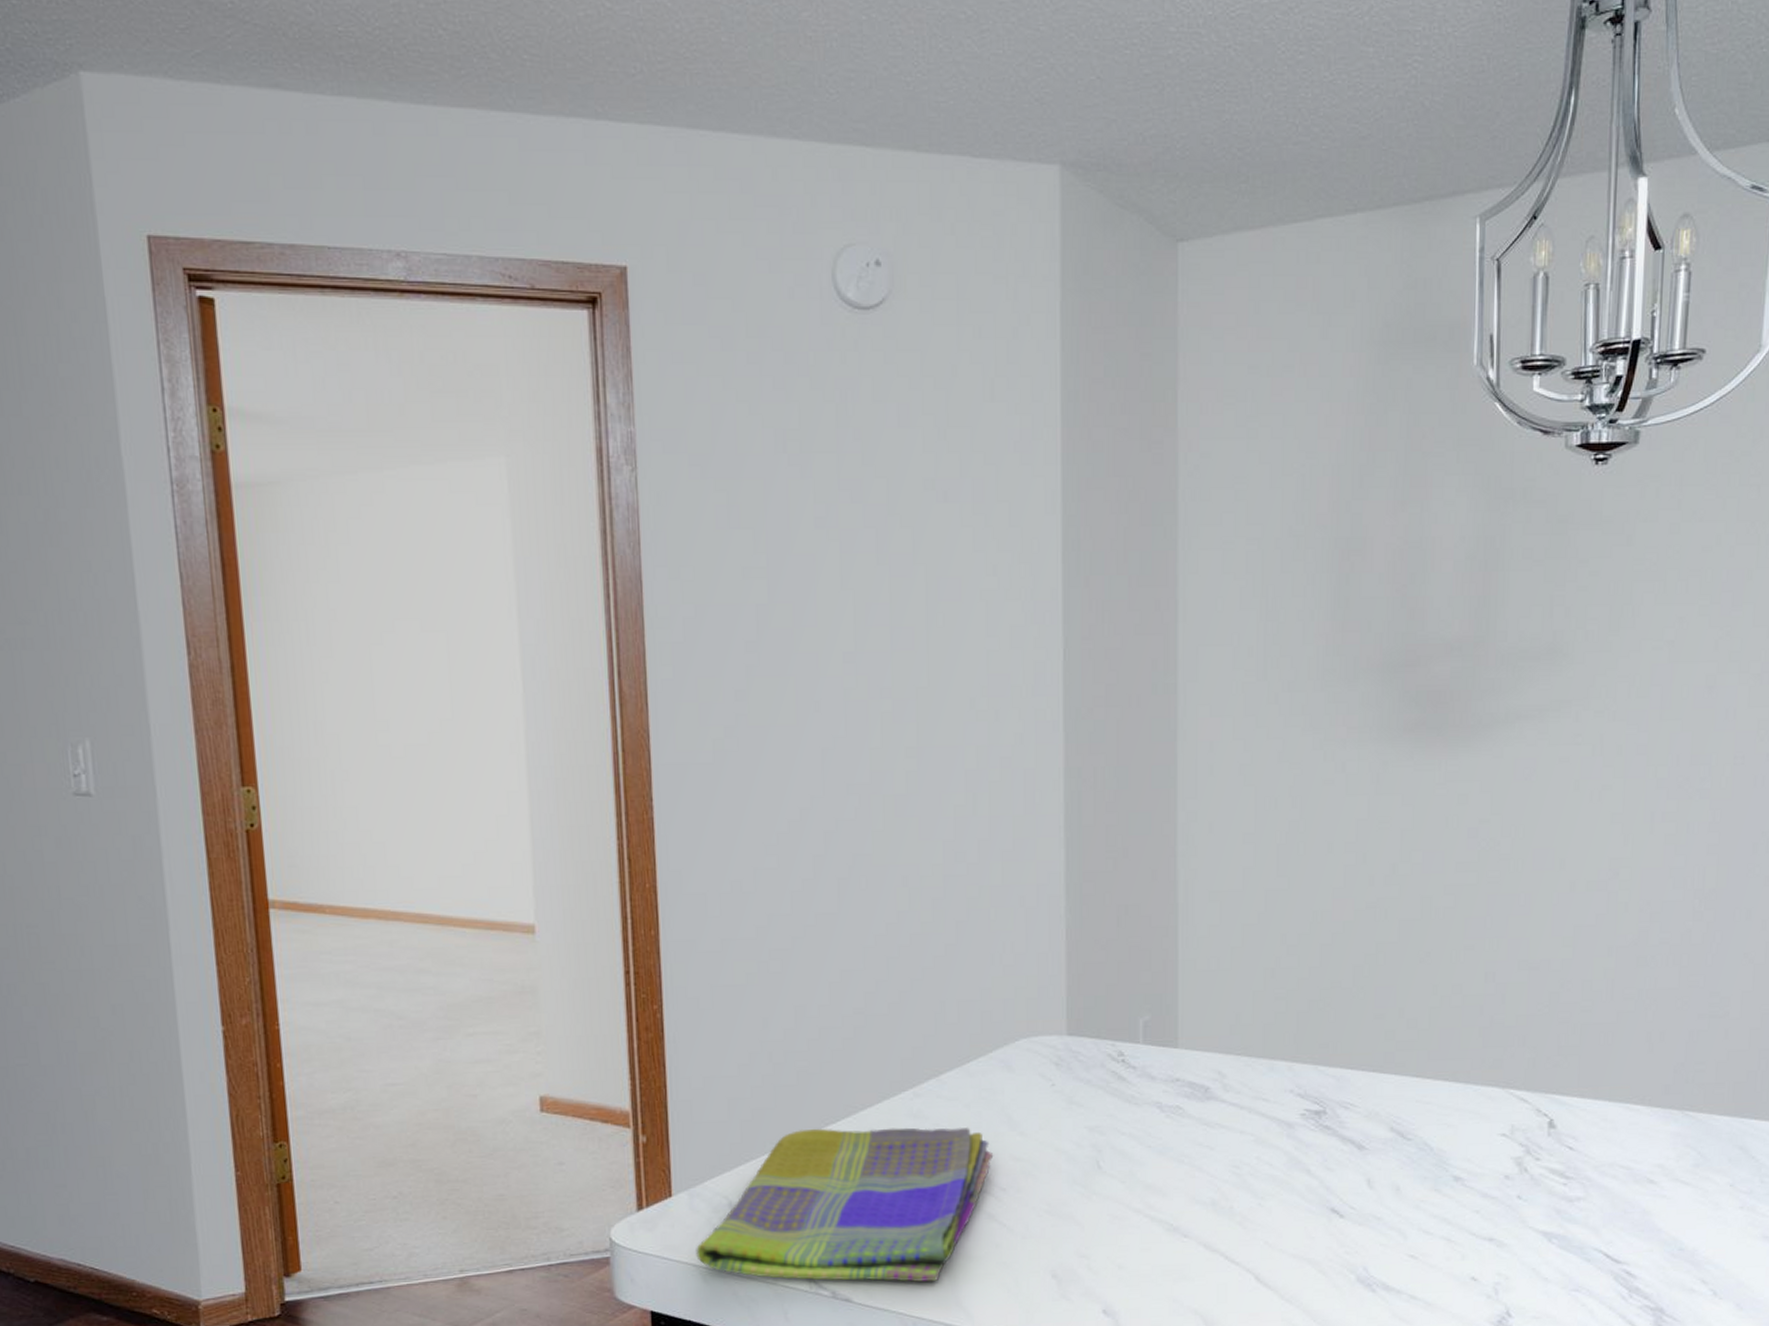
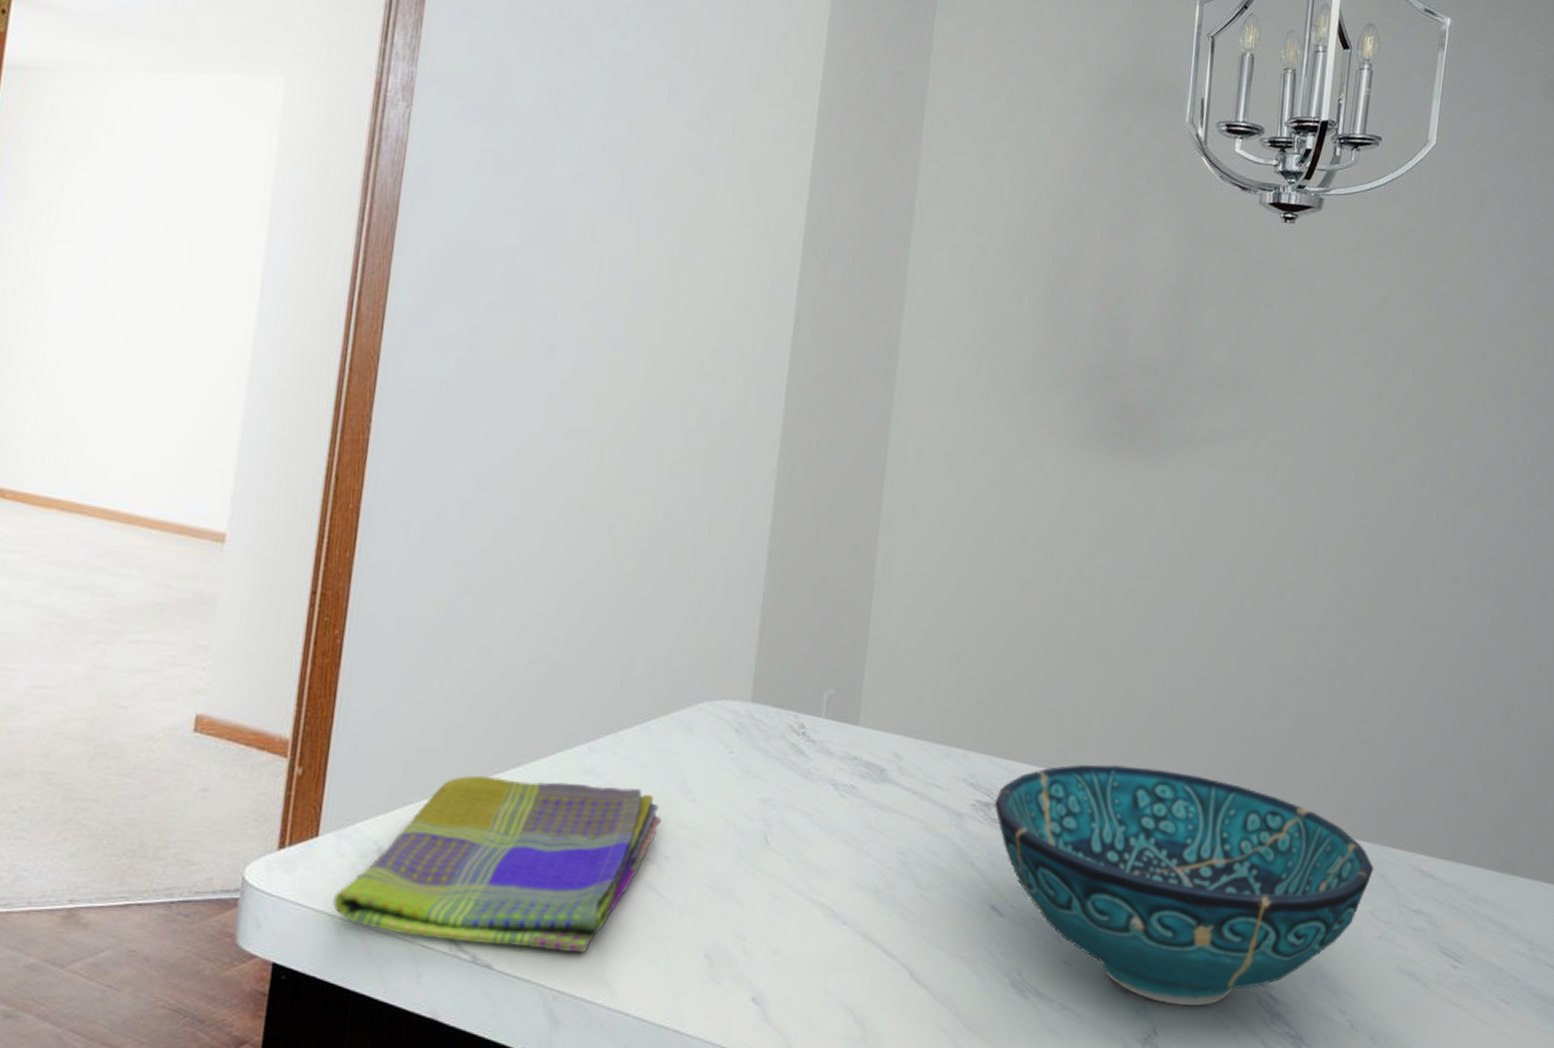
bowl: none [1324,1062,1732,1288] -> present [993,764,1374,1007]

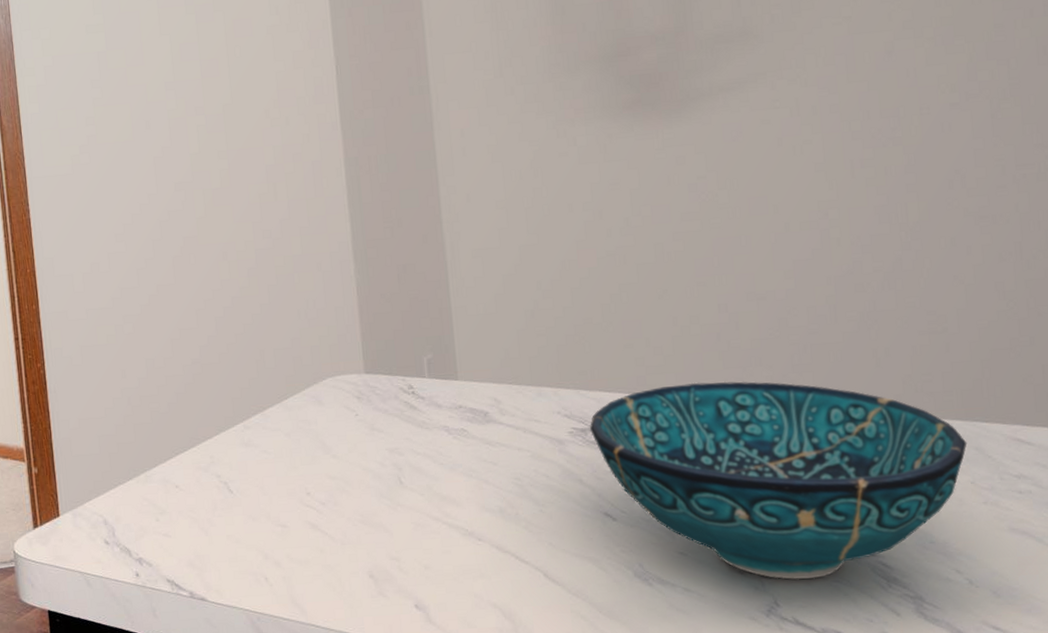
dish towel: present [333,775,661,952] -> none [80,453,312,583]

